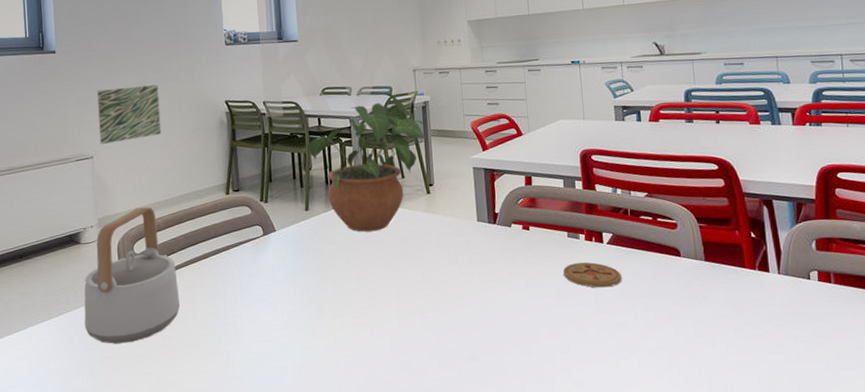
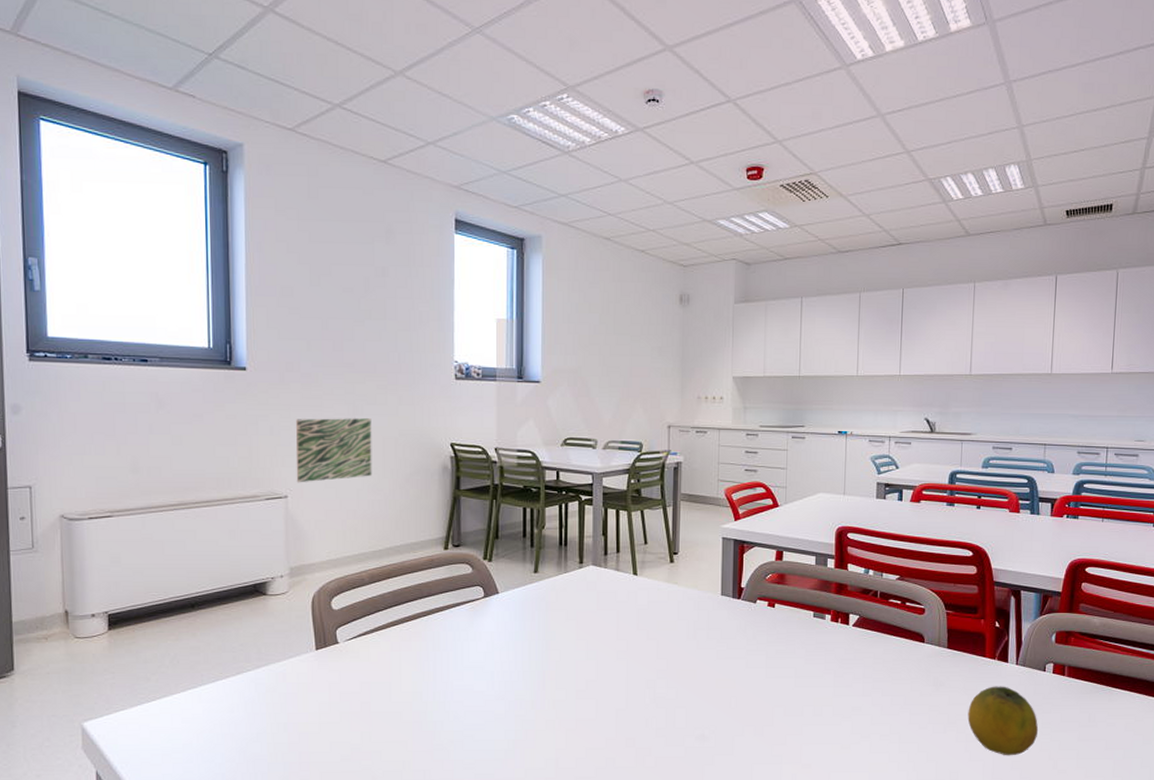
teapot: present [84,207,180,344] -> none [267,558,382,709]
potted plant: present [307,92,426,232] -> none [542,448,676,600]
coaster: present [563,262,622,288] -> none [805,644,863,671]
fruit: none [734,296,812,368] -> present [967,686,1039,756]

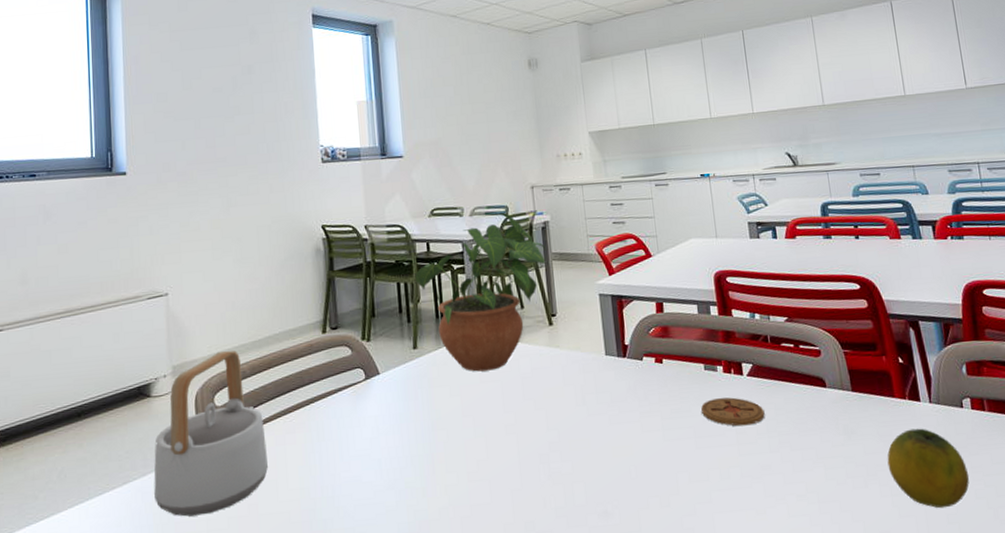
teapot: none [267,558,382,709] -> present [153,350,268,517]
wall art: present [295,418,372,483] -> none [174,209,249,280]
potted plant: none [542,448,676,600] -> present [415,212,546,372]
coaster: none [805,644,863,671] -> present [701,397,765,427]

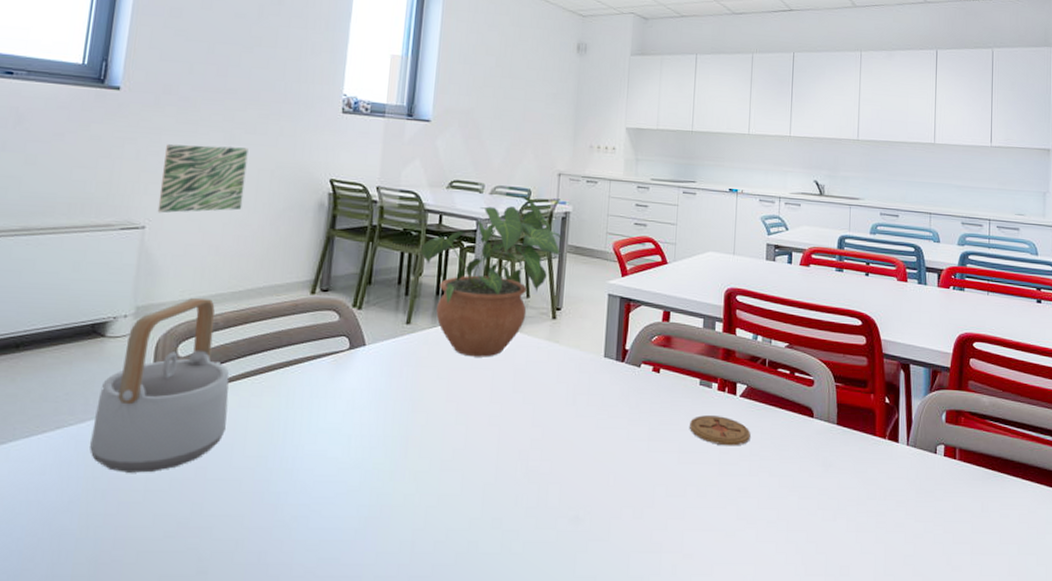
wall art: none [174,209,249,280] -> present [157,144,249,213]
fruit: present [887,428,970,509] -> none [858,468,931,549]

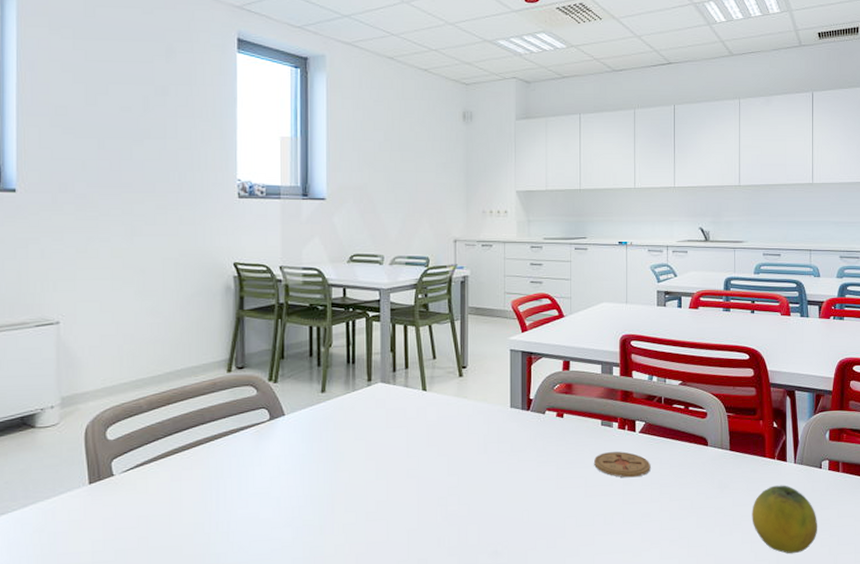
teapot: present [90,298,230,473] -> none [35,385,161,548]
wall art: present [157,144,249,213] -> none [69,239,151,308]
potted plant: present [421,195,563,357] -> none [329,263,463,418]
fruit: none [858,468,931,549] -> present [752,485,818,554]

